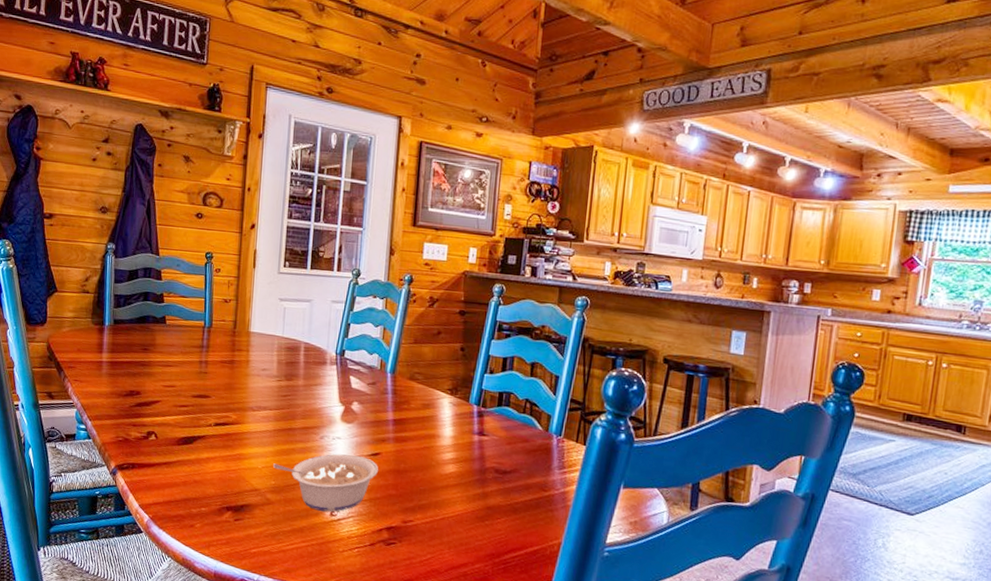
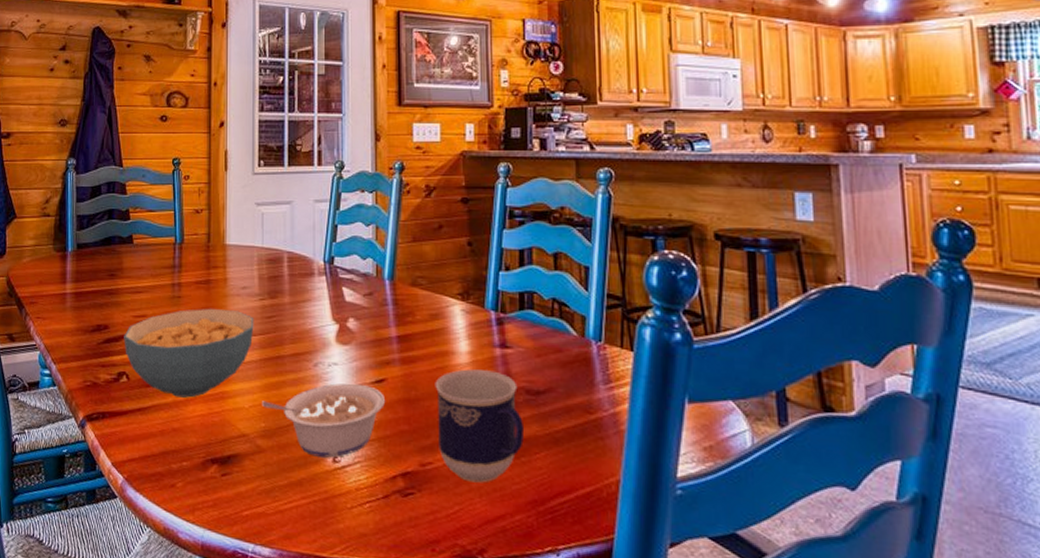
cereal bowl: none [154,384,271,457] -> present [124,308,254,398]
cup: none [419,450,491,539] -> present [435,369,525,483]

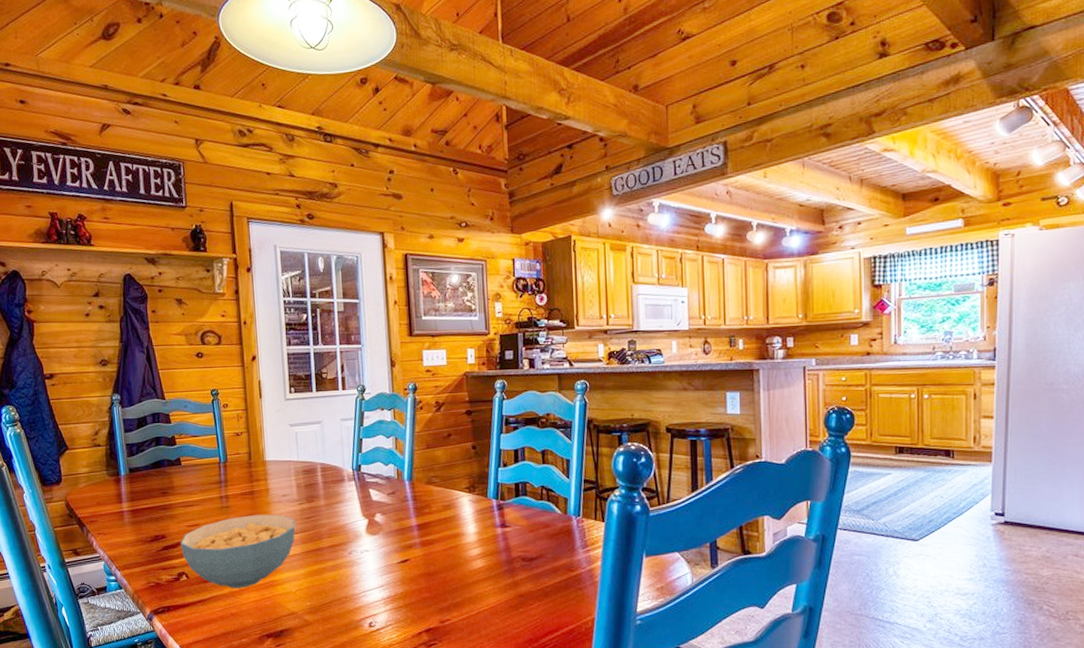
legume: present [262,383,386,458] -> none [307,564,410,624]
cup: present [435,369,525,483] -> none [449,545,522,631]

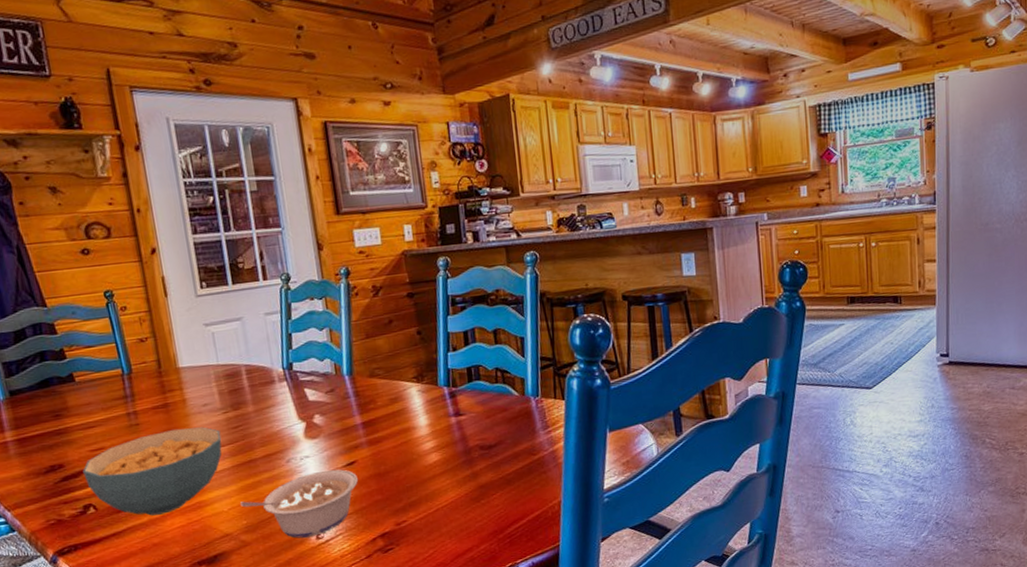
legume: none [307,564,410,624] -> present [240,469,359,539]

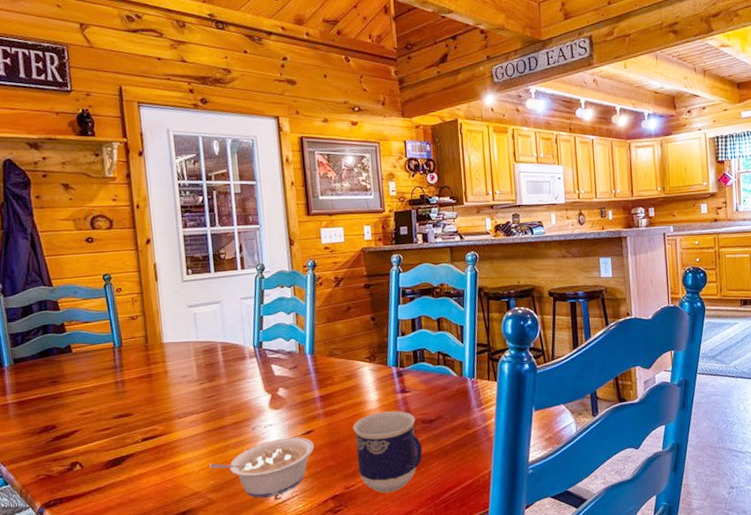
cereal bowl: present [82,427,222,516] -> none [72,396,197,474]
cup: none [401,436,482,529] -> present [352,410,423,493]

